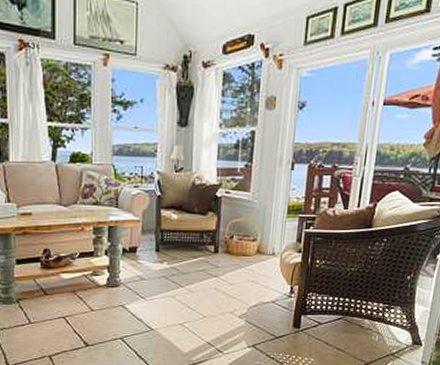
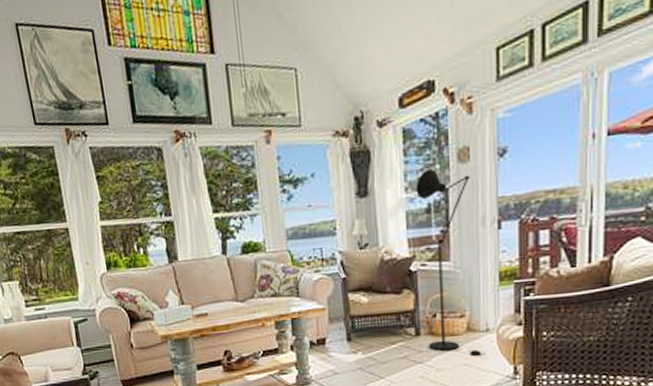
floor lamp: none [224,111,274,275] -> present [416,169,486,356]

